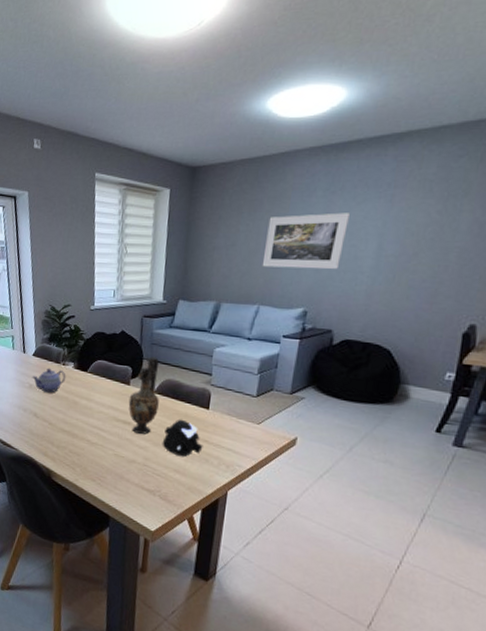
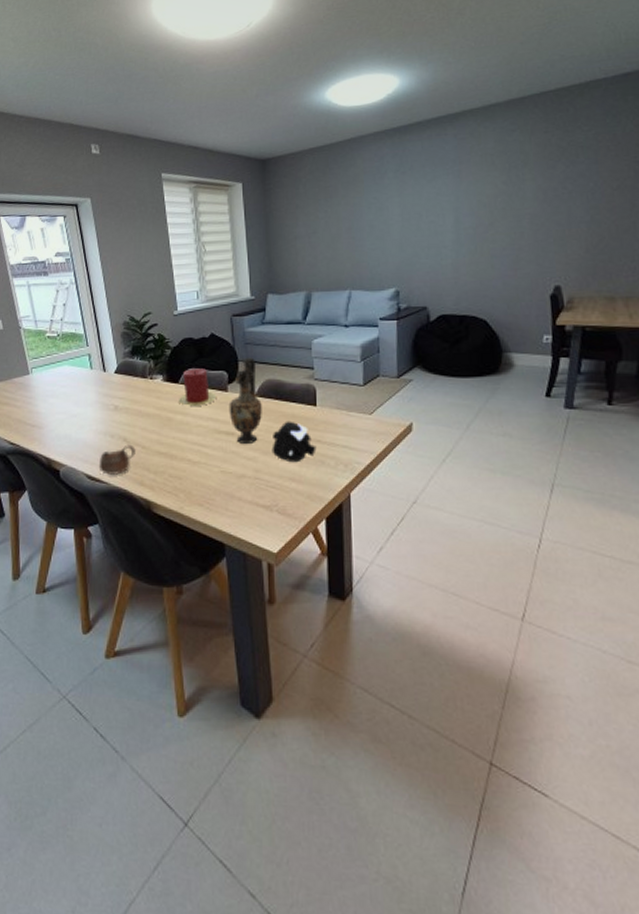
cup: none [11,419,44,444] -> present [98,444,136,475]
teapot: present [31,368,66,393] -> none [116,384,155,413]
candle: none [84,360,120,395] -> present [178,368,217,406]
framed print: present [262,212,350,270] -> none [346,191,423,251]

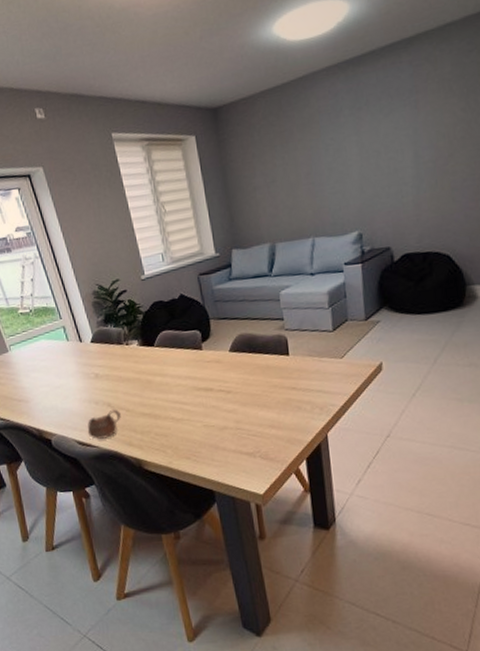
candle: present [178,368,217,406] -> none [155,330,193,368]
vase: present [229,357,262,445] -> none [204,314,238,399]
speaker: present [272,421,317,463] -> none [249,372,292,411]

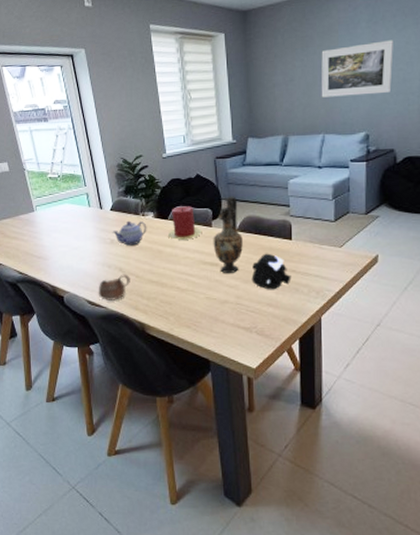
teapot: none [95,351,133,379] -> present [112,220,147,246]
candle: none [155,330,193,368] -> present [167,206,202,240]
vase: none [204,314,238,399] -> present [213,196,243,274]
speaker: none [249,372,292,411] -> present [251,253,291,290]
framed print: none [303,126,382,198] -> present [321,40,393,98]

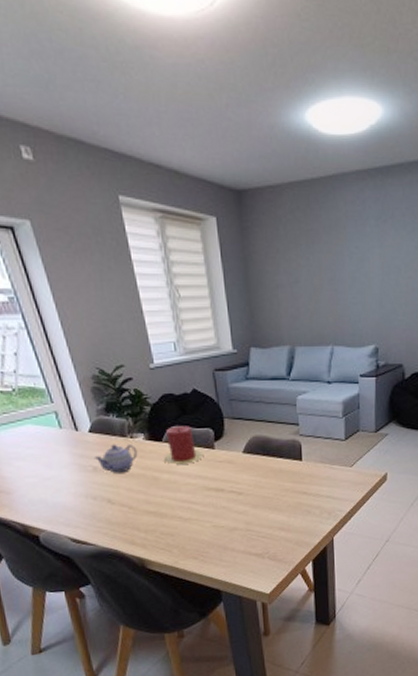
cup: present [98,274,130,300] -> none [83,505,123,537]
vase: present [213,196,243,274] -> none [216,414,251,500]
speaker: present [251,253,291,290] -> none [261,475,303,514]
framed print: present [321,40,393,98] -> none [328,243,403,304]

